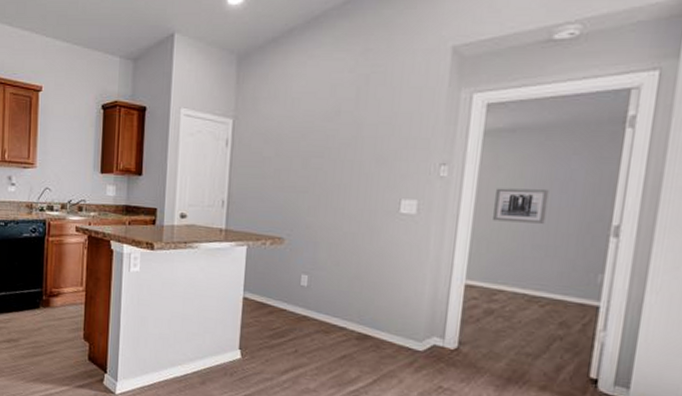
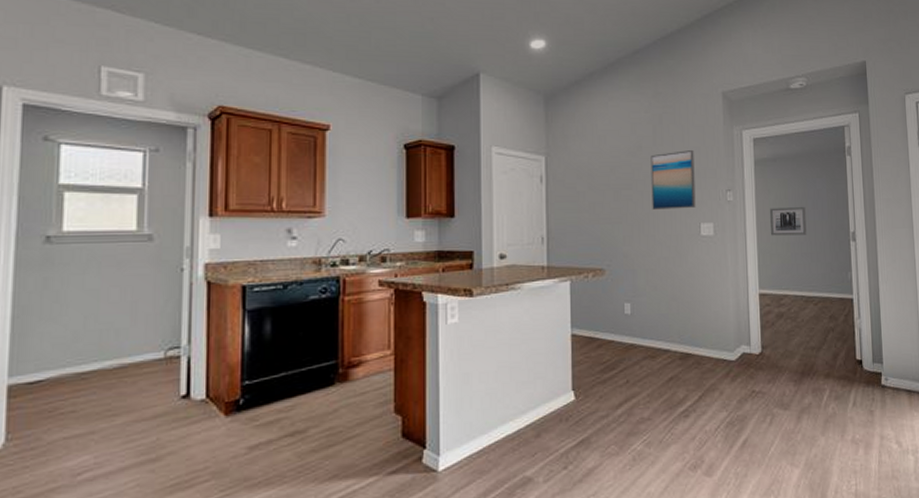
wall art: none [344,115,405,182] -> present [650,149,696,210]

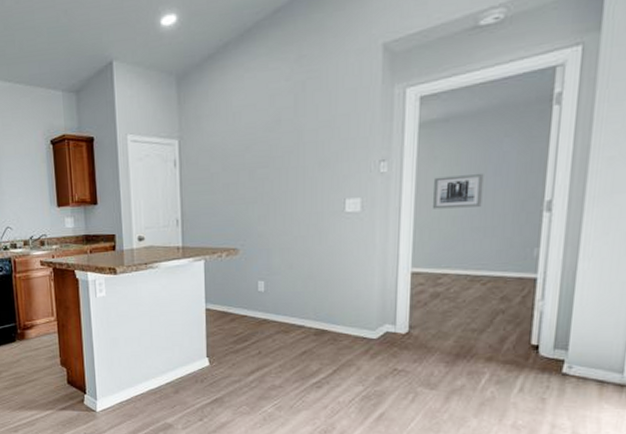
wall art: present [650,149,696,210] -> none [290,117,342,187]

